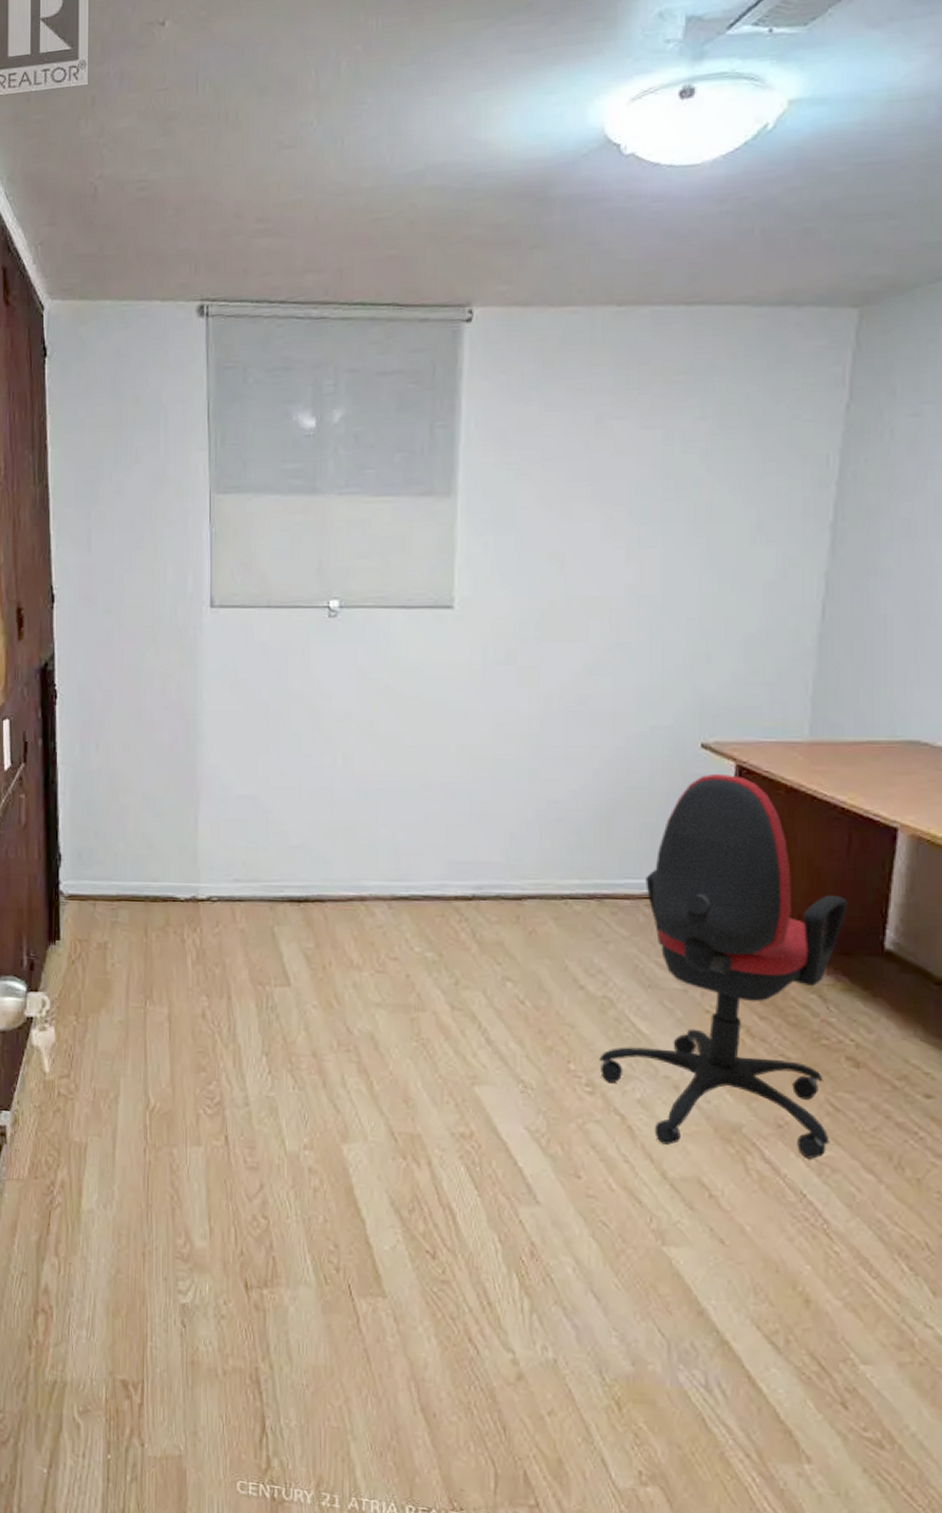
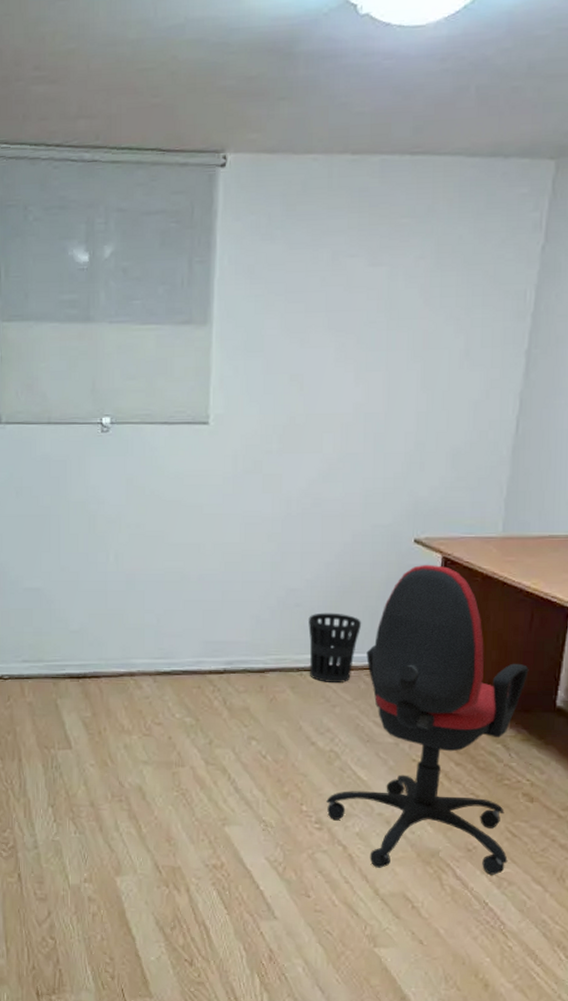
wastebasket: none [574,829,639,914] -> present [308,612,362,683]

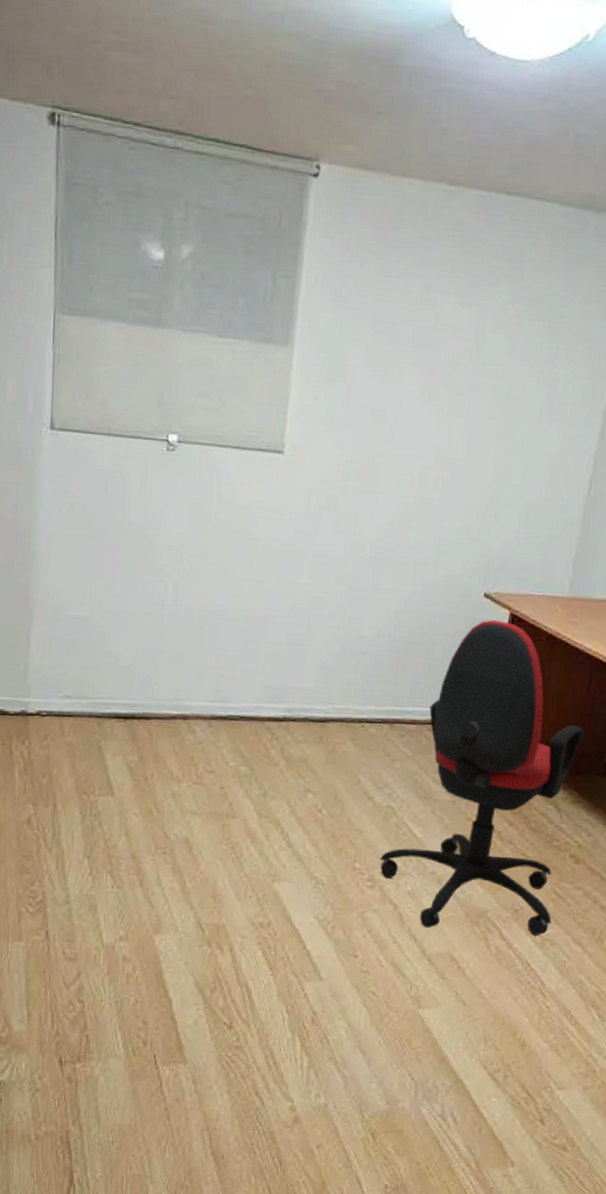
wastebasket: present [308,612,362,683] -> none [372,663,428,737]

